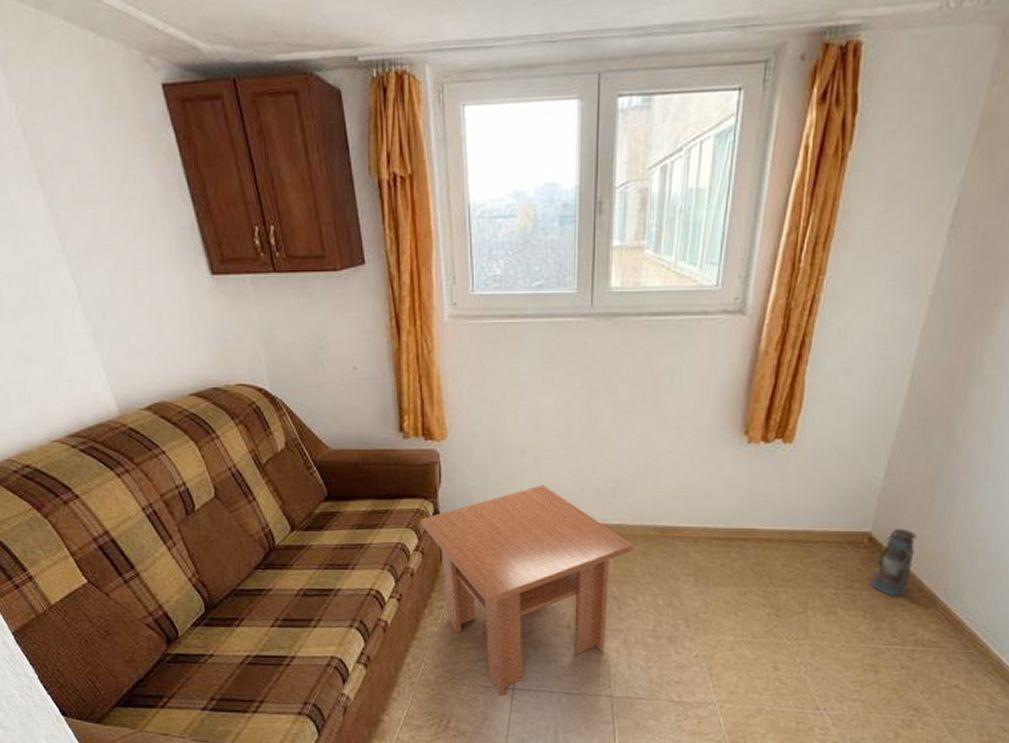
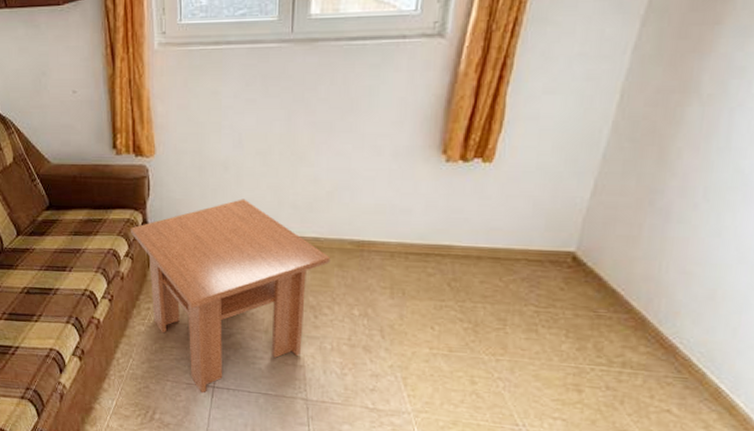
lantern: present [867,529,917,597] -> none [571,249,626,318]

